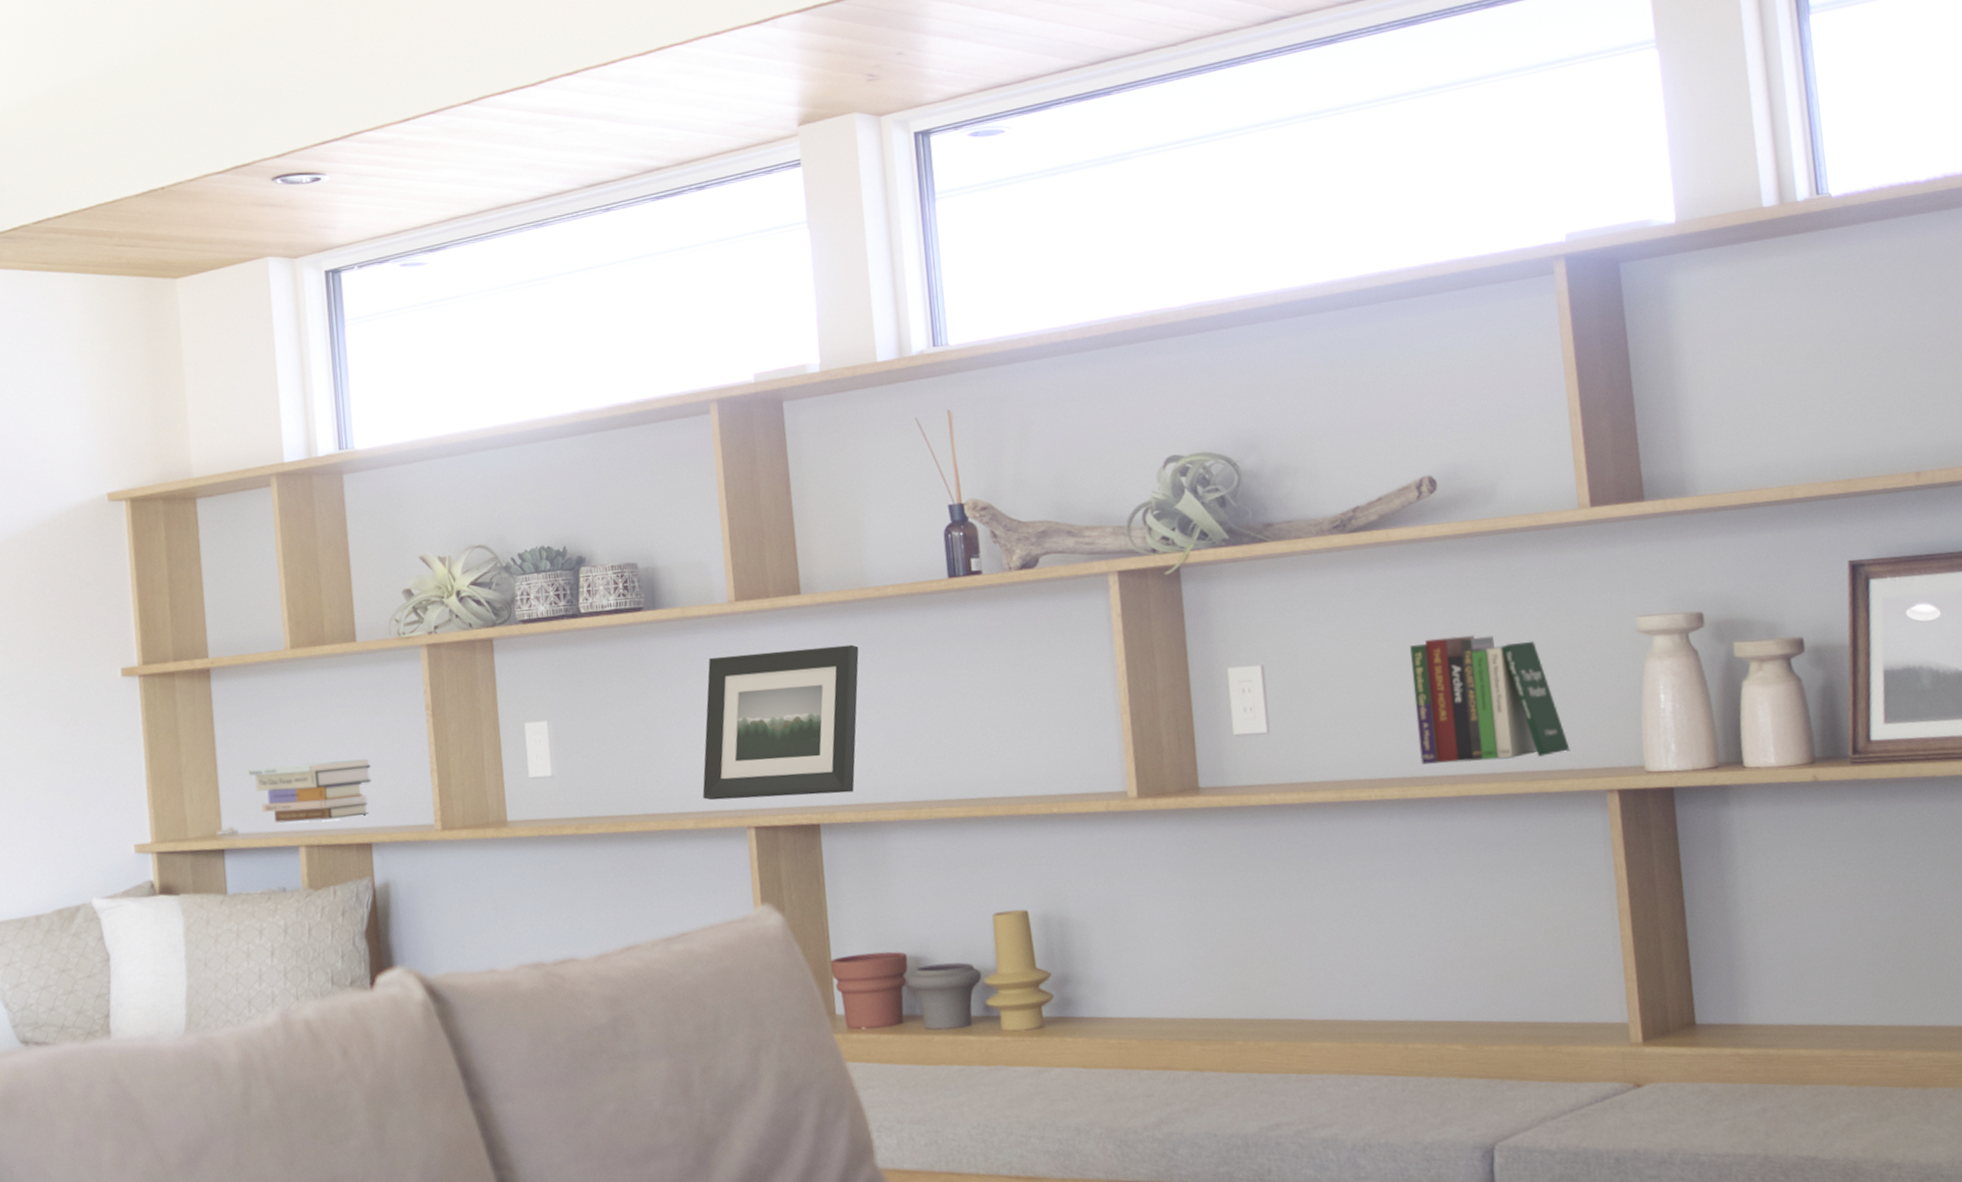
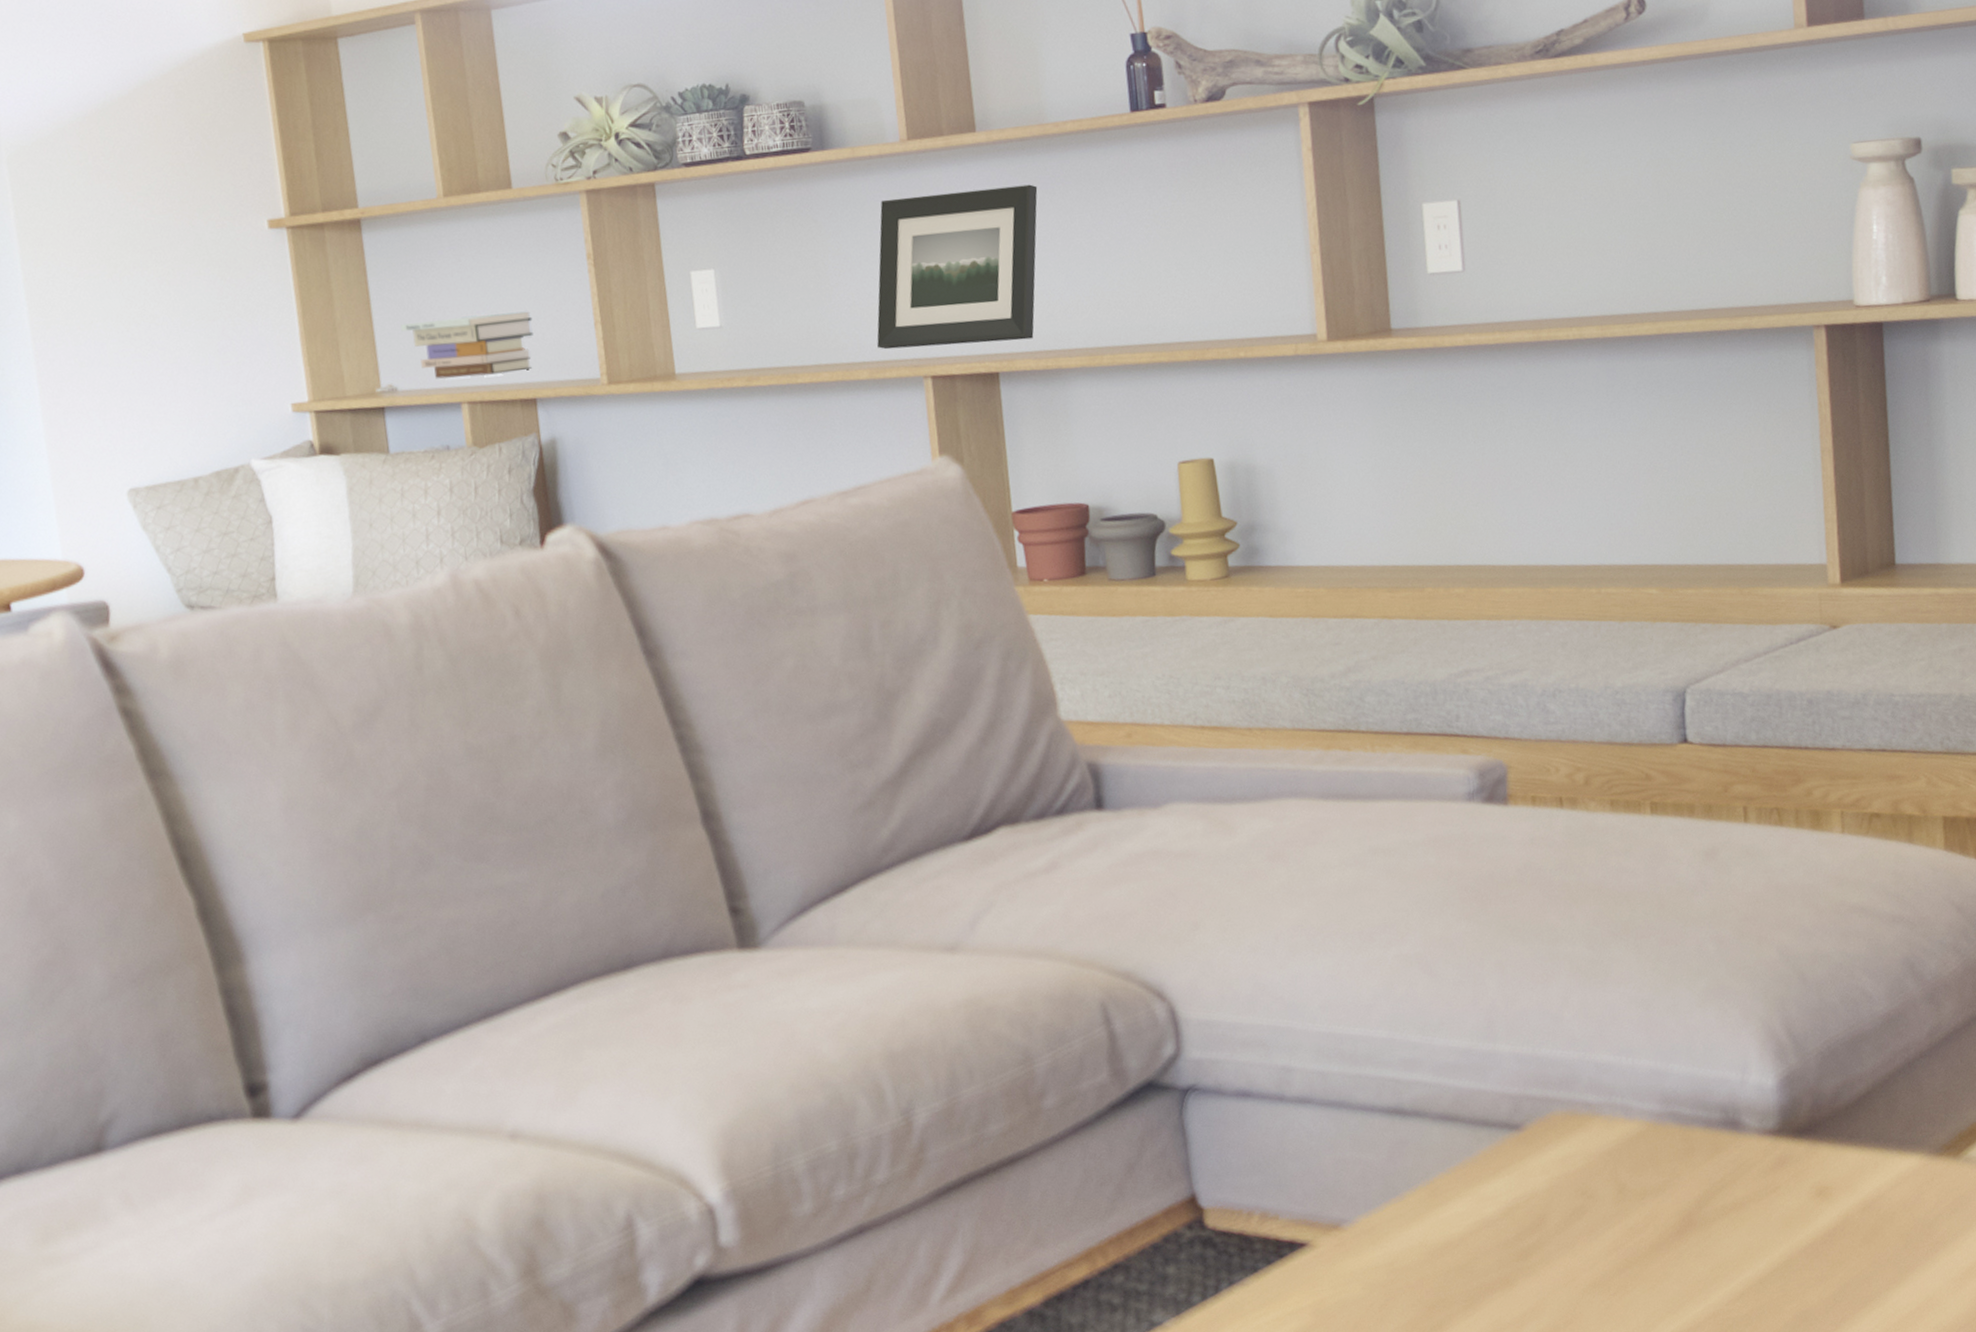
books: present [1409,635,1570,765] -> none [1612,165,1777,302]

